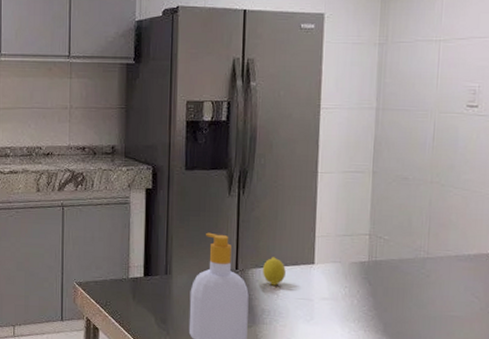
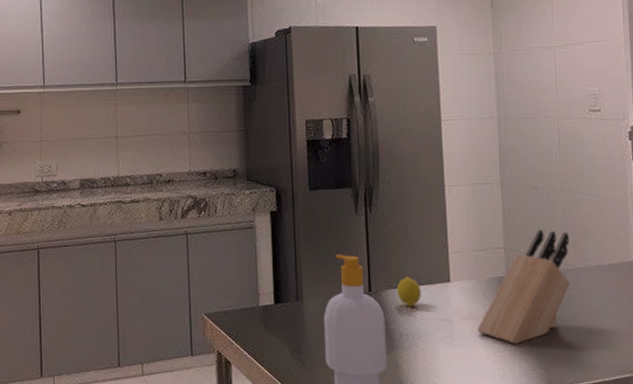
knife block: none [335,218,433,325] -> present [477,229,570,345]

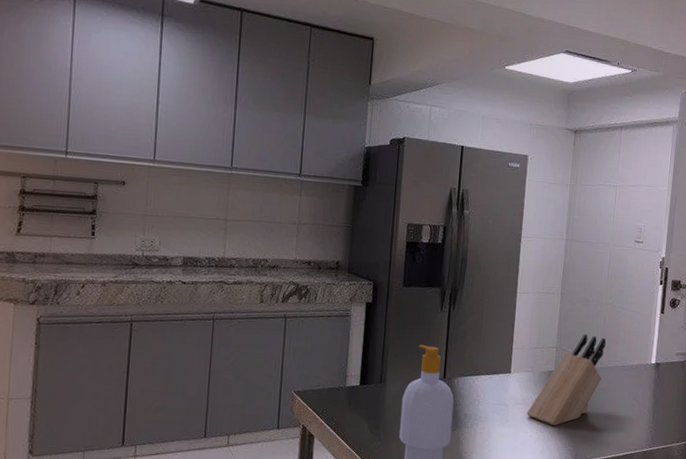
fruit: present [396,276,421,307] -> none [466,367,487,393]

